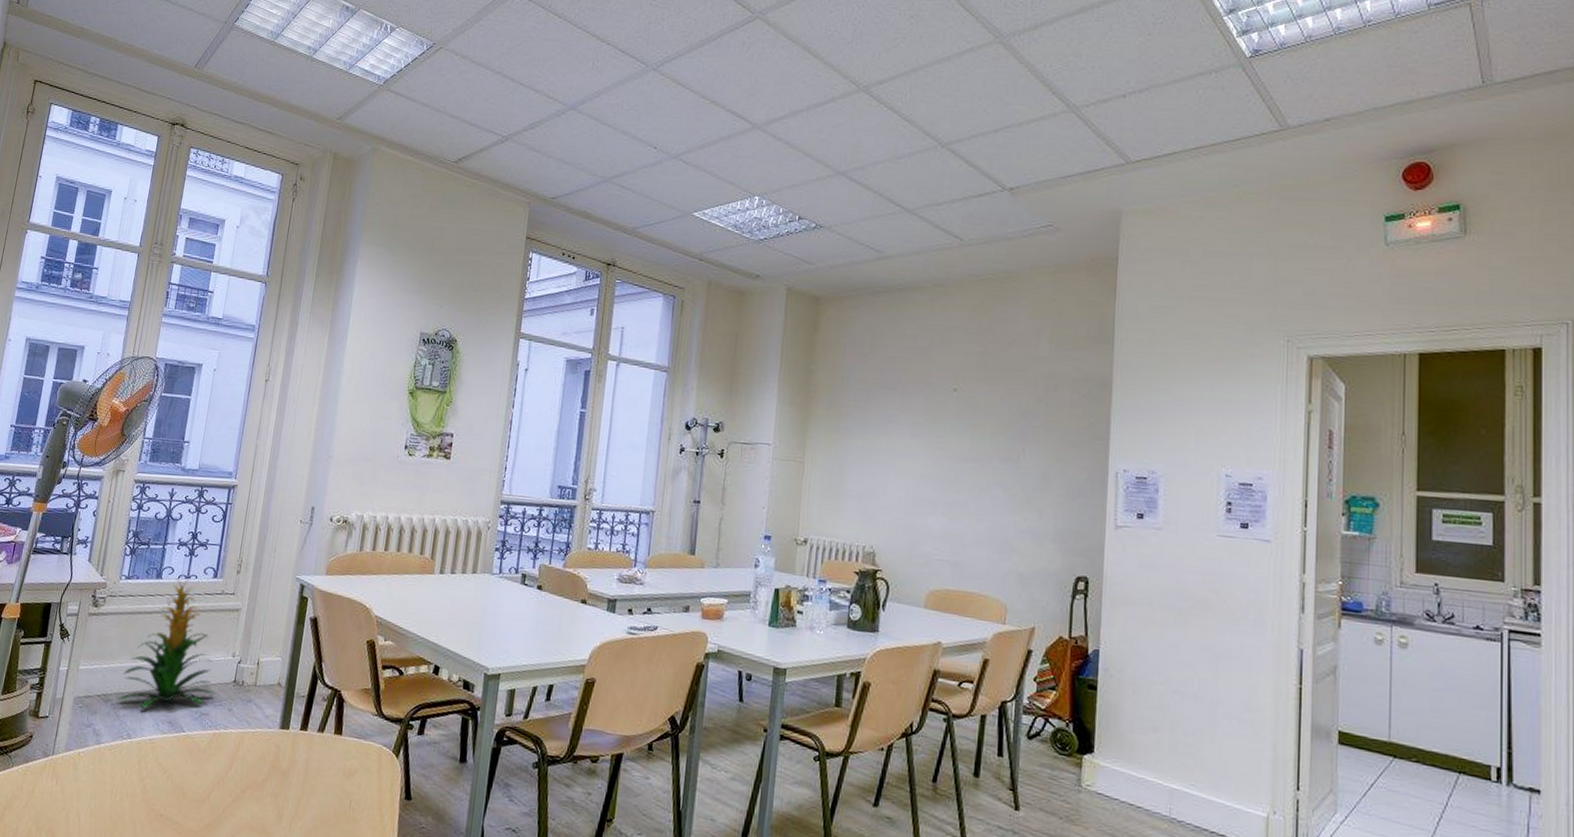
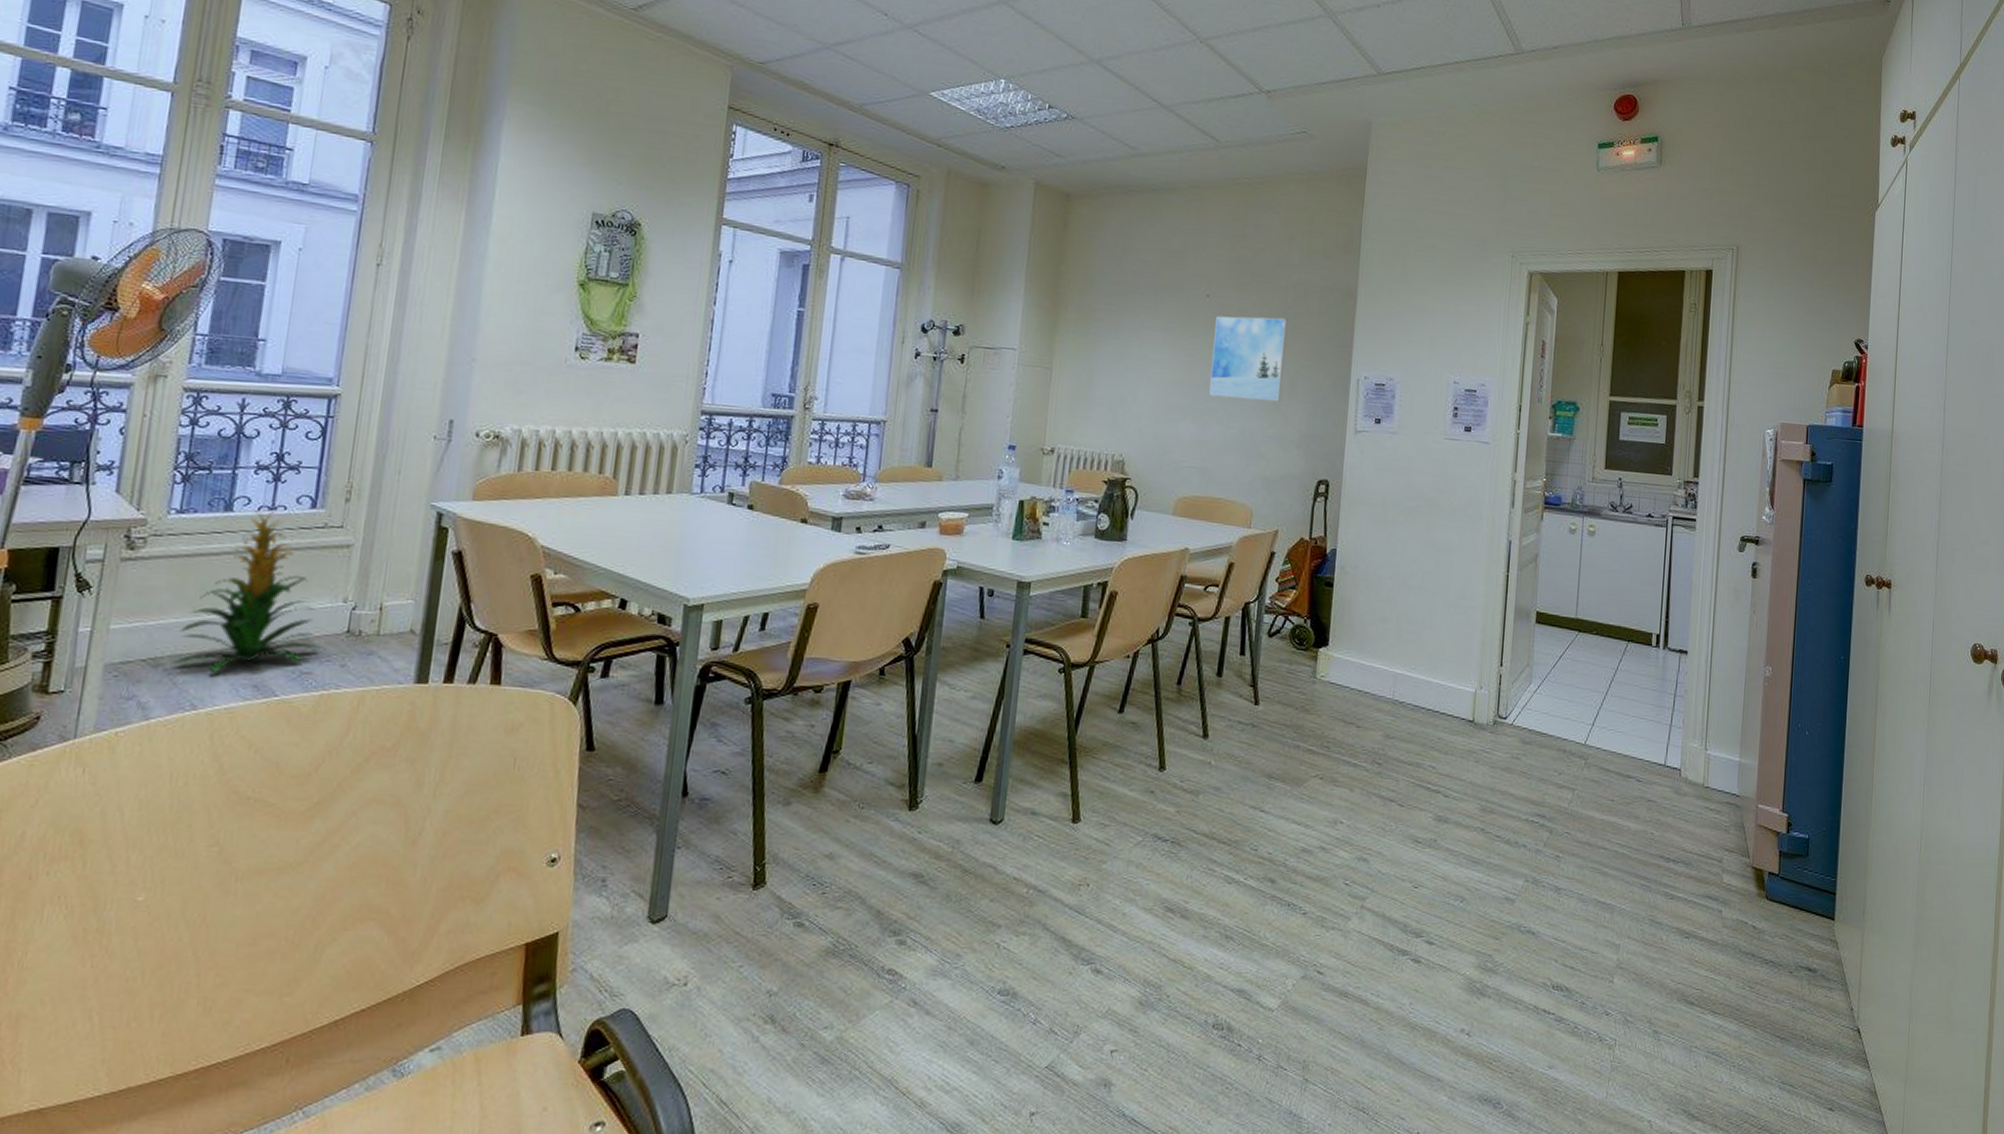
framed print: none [957,409,1039,496] -> present [1208,316,1288,402]

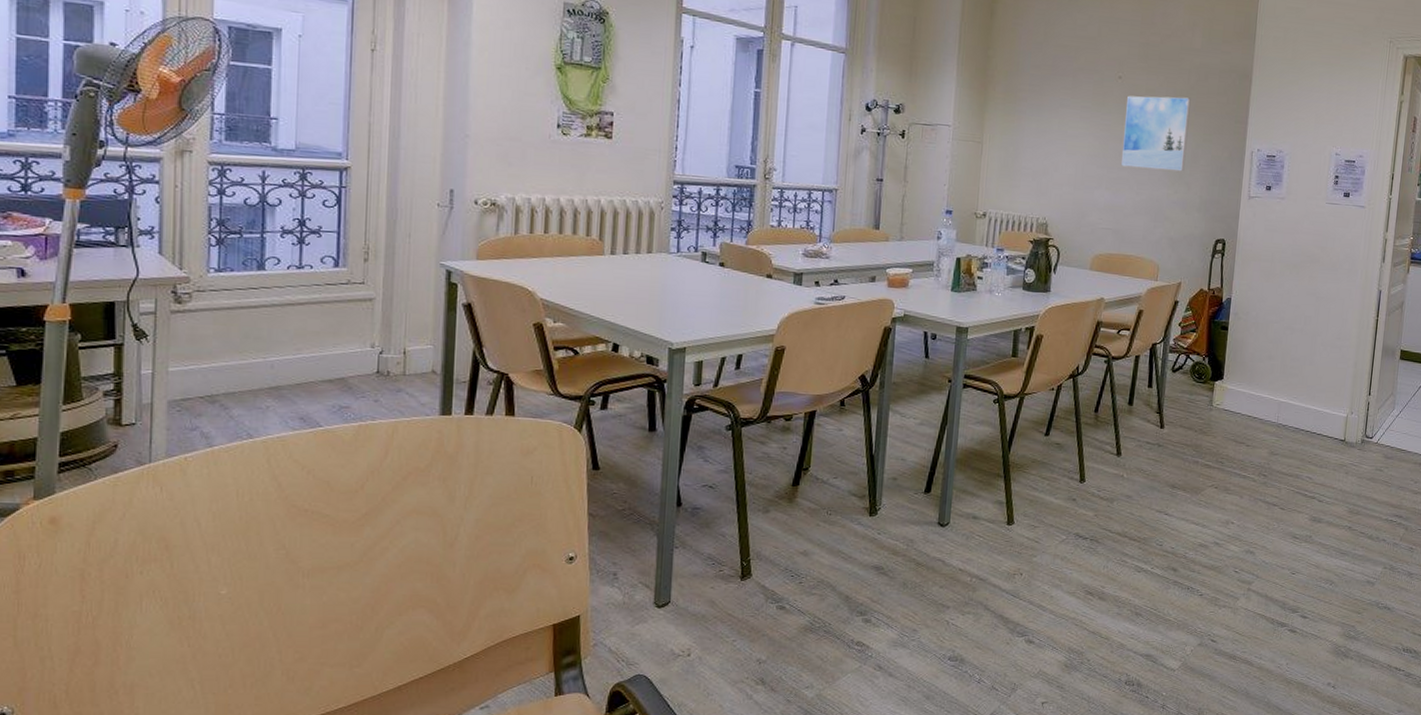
indoor plant: present [171,508,319,673] -> none [226,267,354,408]

